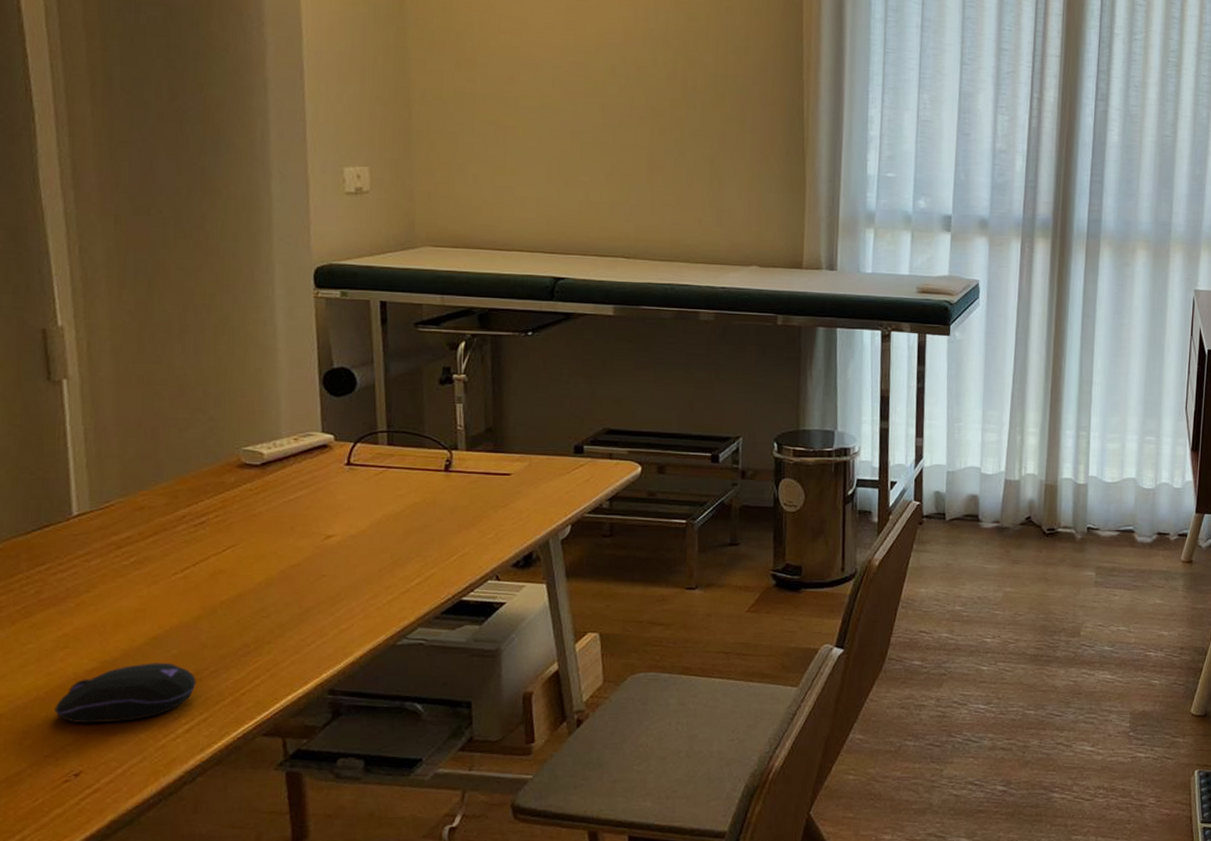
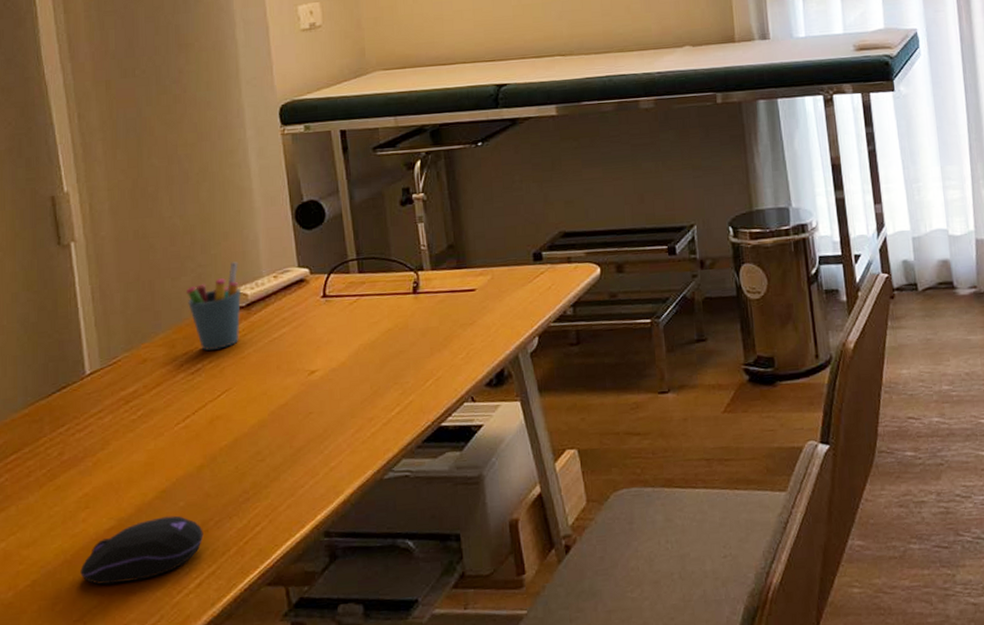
pen holder: none [194,419,257,505] -> present [186,262,242,351]

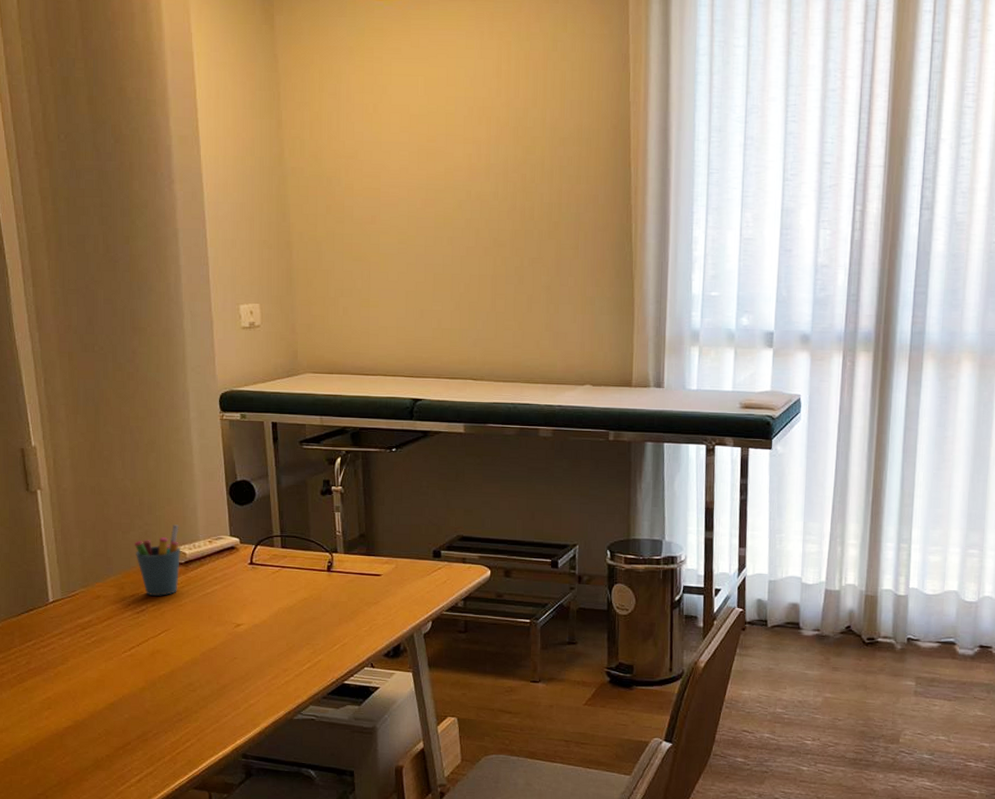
computer mouse: present [80,515,204,585] -> none [43,724,144,771]

